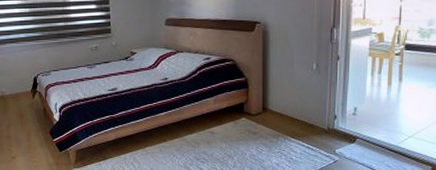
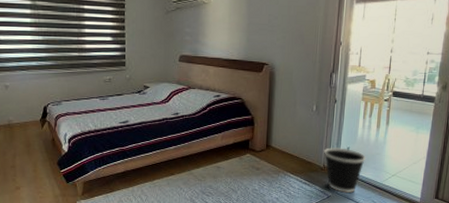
wastebasket: none [328,108,376,158] -> present [324,147,366,194]

